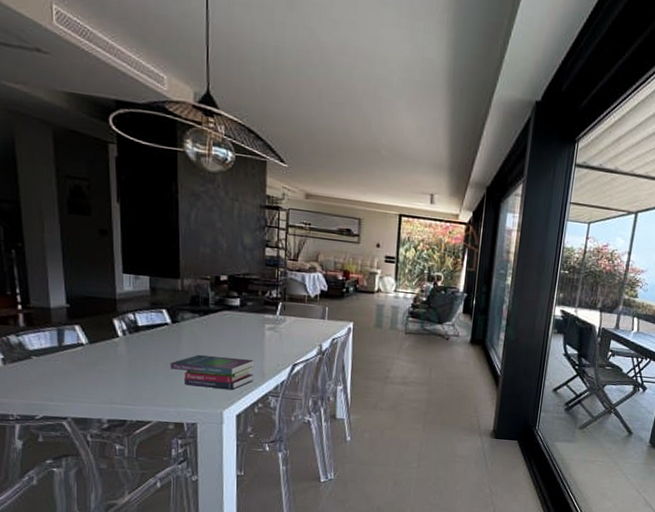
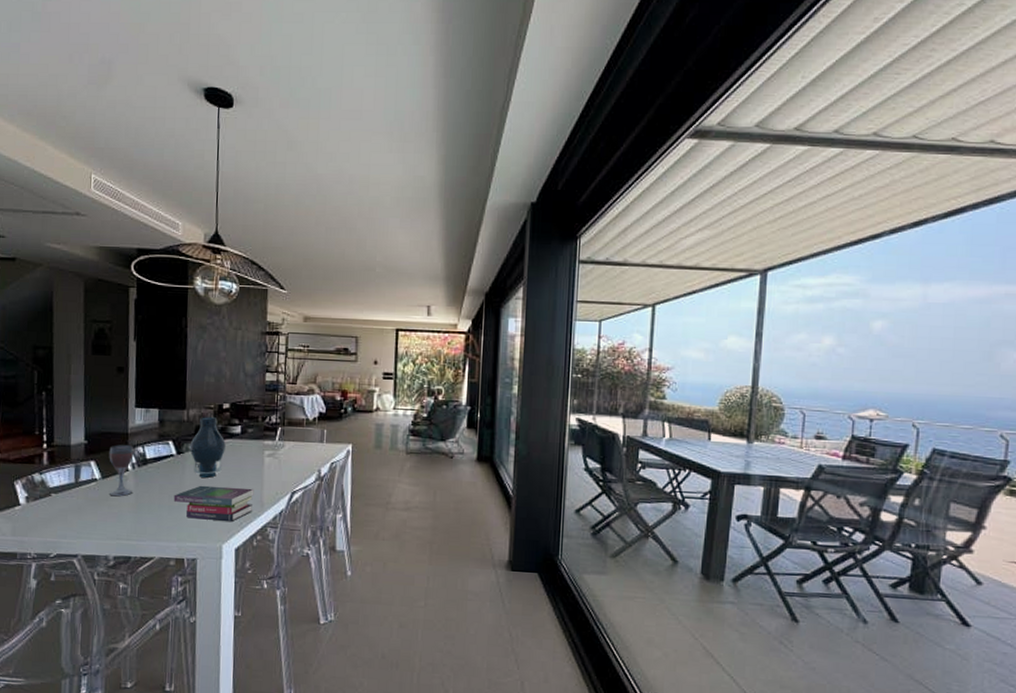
cup: none [95,310,124,362] -> present [109,445,134,497]
vase: none [185,287,224,348] -> present [190,417,226,478]

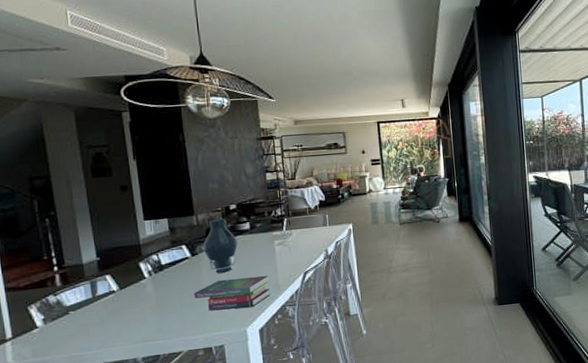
cup: present [109,445,134,497] -> none [123,255,152,304]

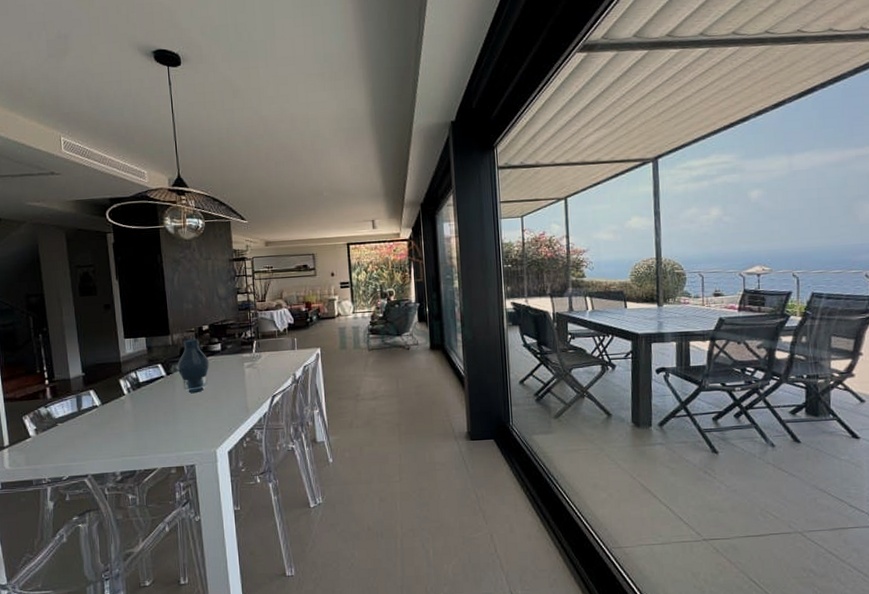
books: present [193,275,270,311] -> none [168,397,239,430]

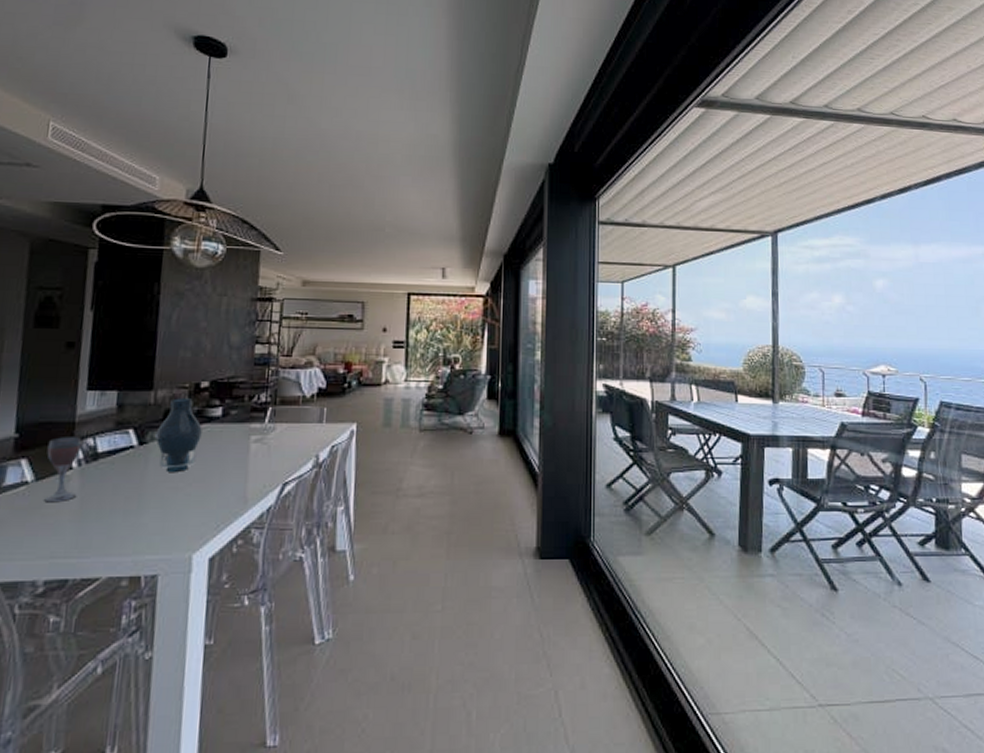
cup: none [105,372,130,419] -> present [44,437,82,503]

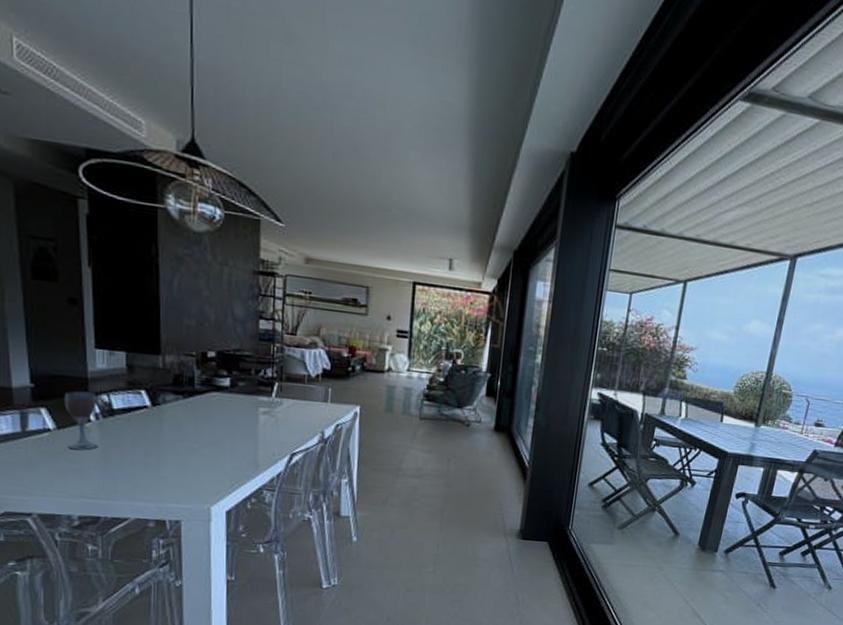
vase: present [155,398,202,472] -> none [167,365,212,434]

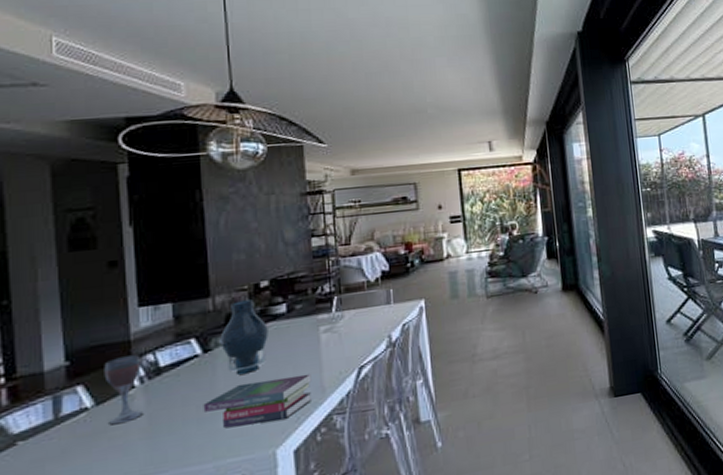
books: none [150,441,247,482] -> present [203,373,312,429]
vase: none [167,365,212,434] -> present [220,299,269,375]

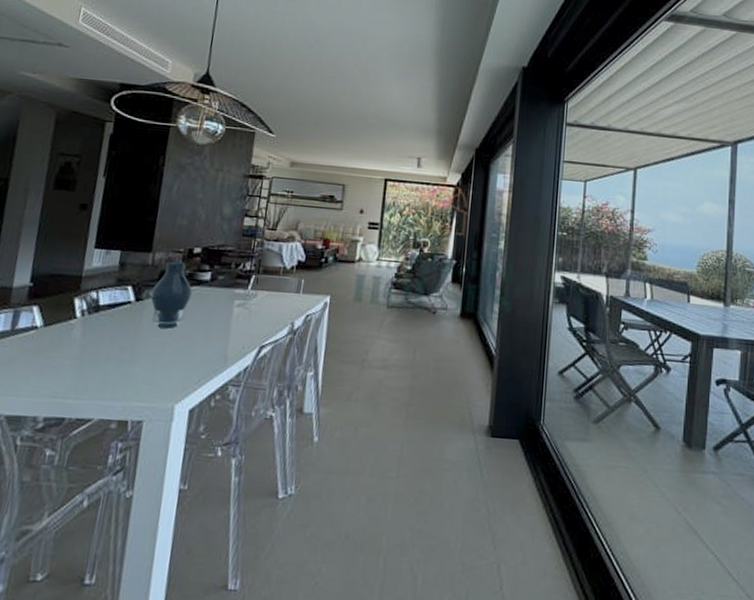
cup: present [104,355,143,425] -> none [50,288,86,348]
books: present [203,373,312,429] -> none [124,336,219,378]

